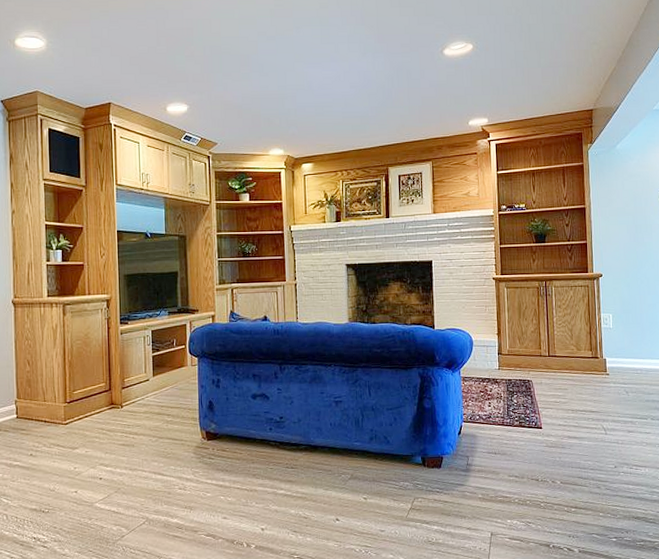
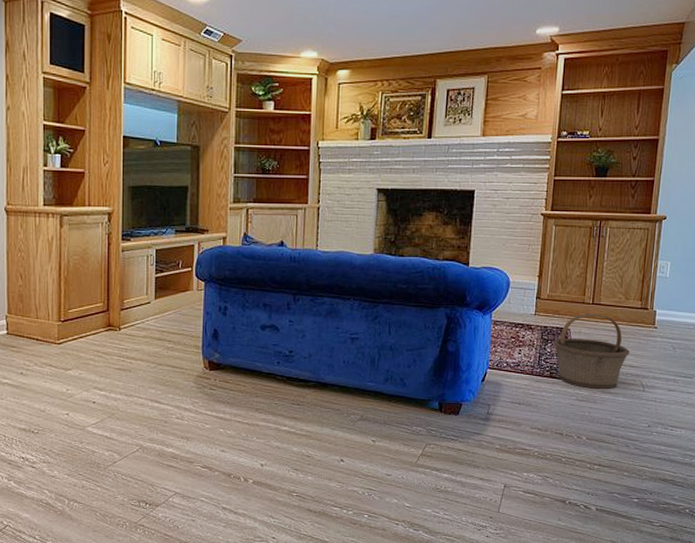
basket: none [518,365,588,435] -> present [553,313,630,389]

